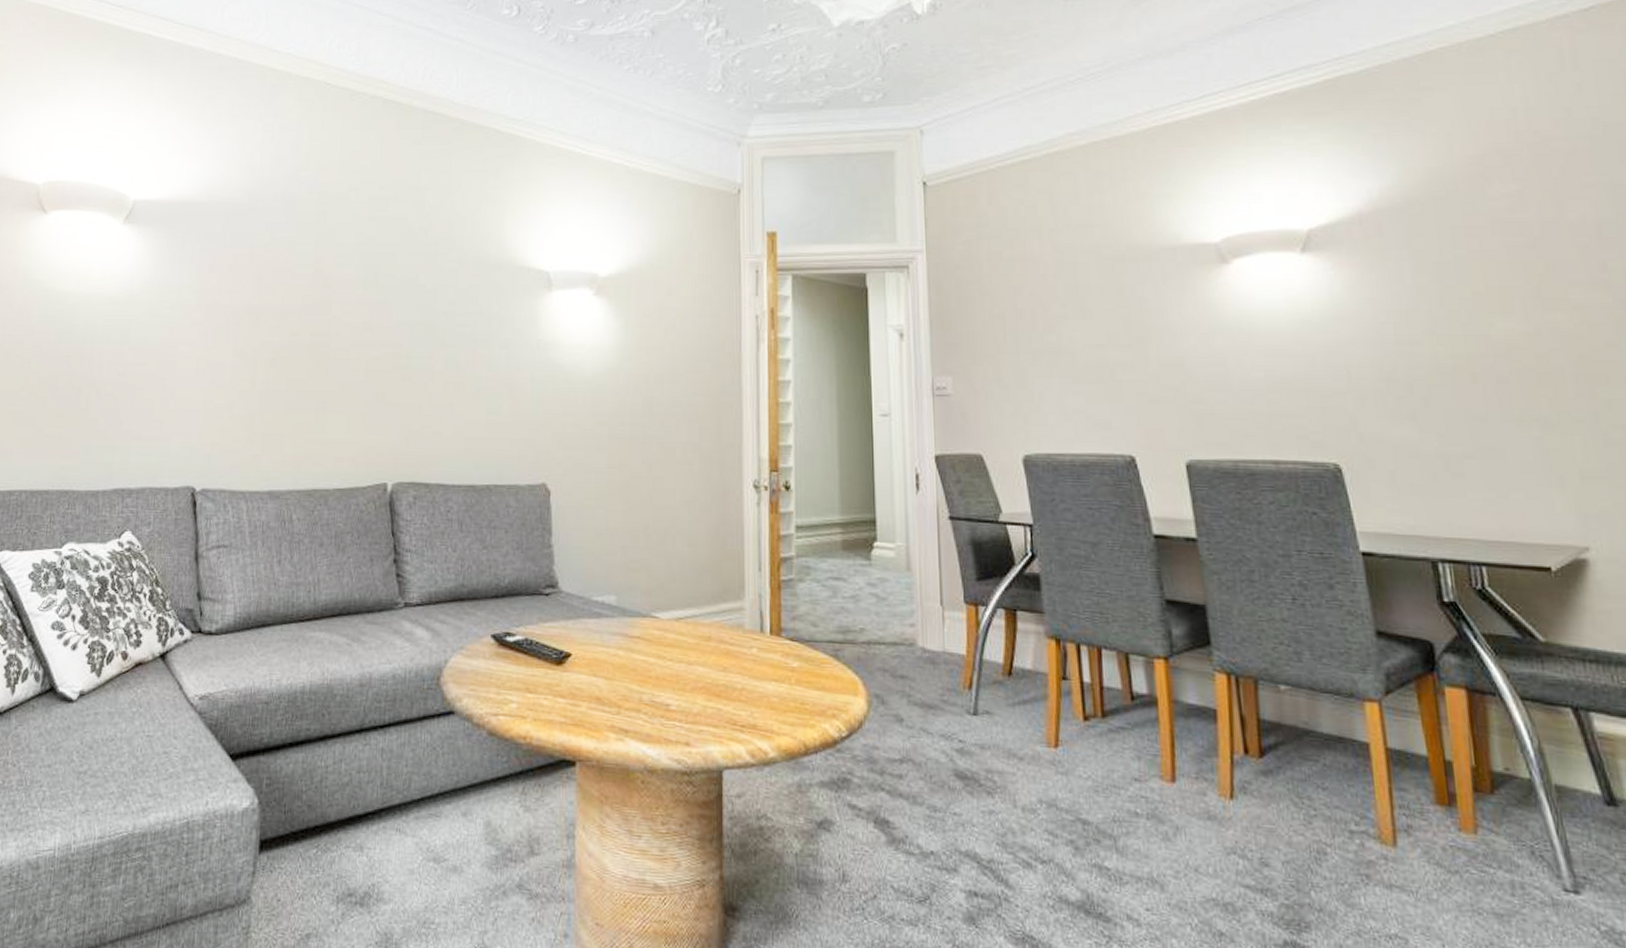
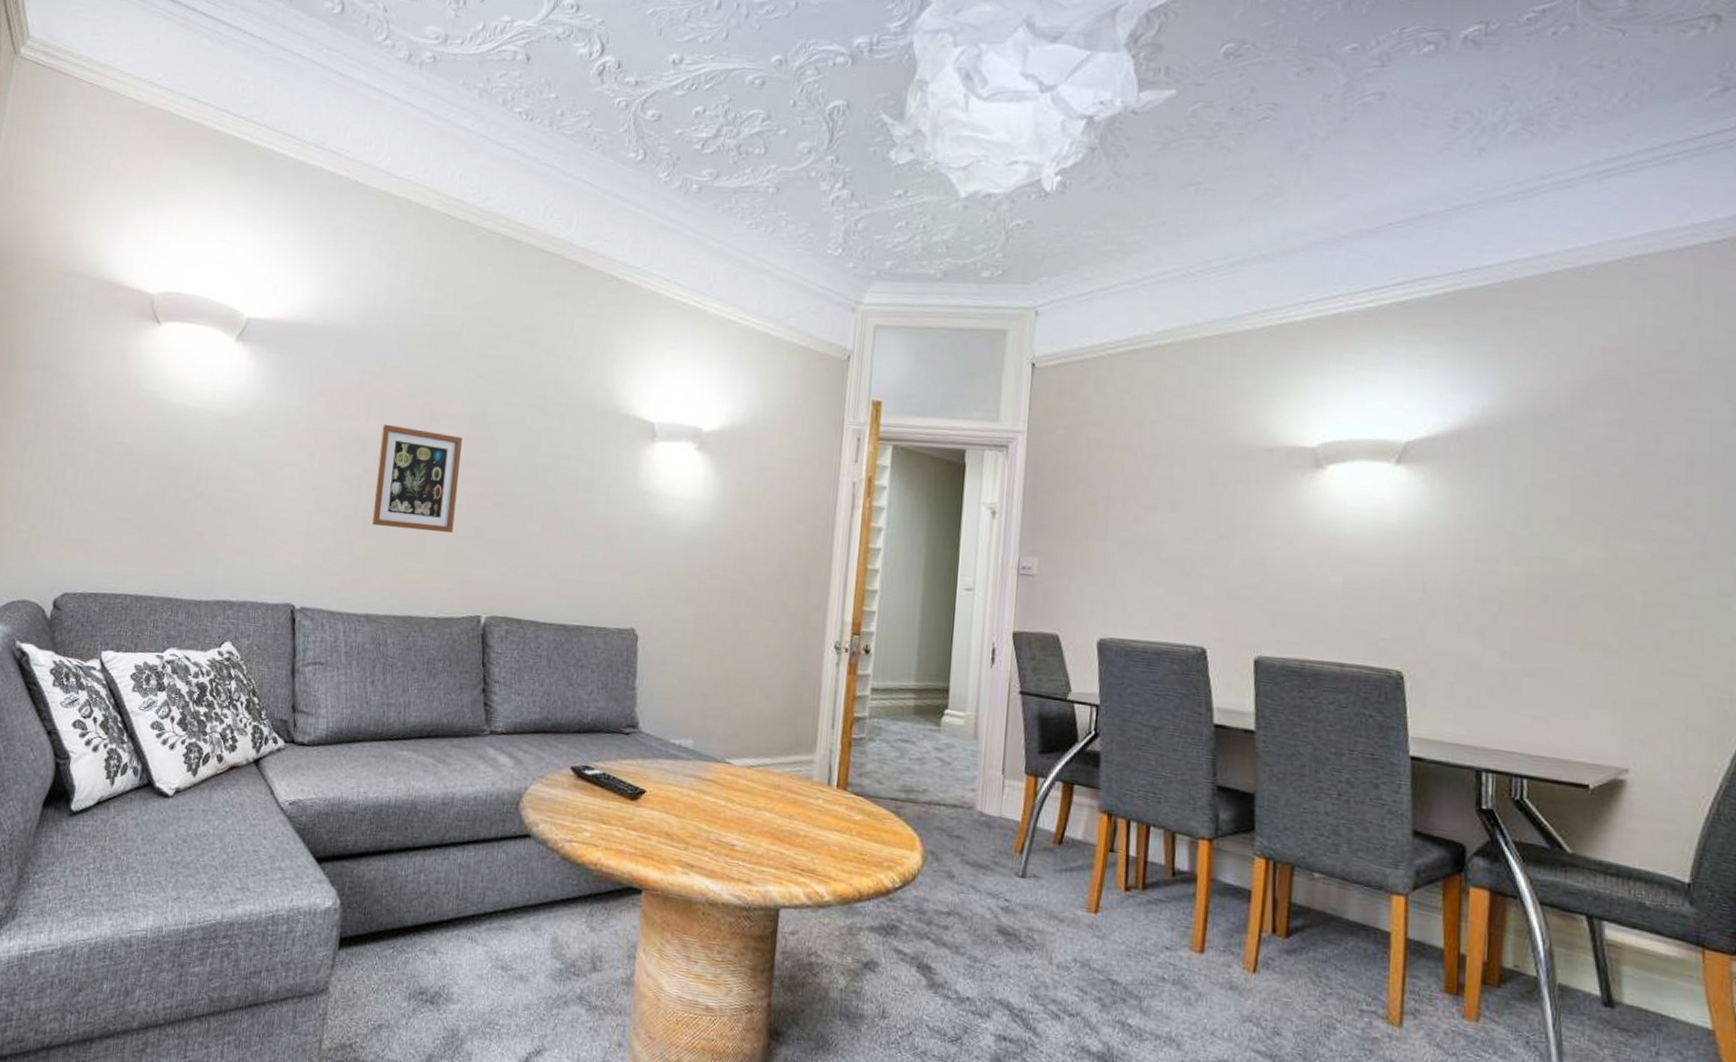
picture frame: none [270,295,357,401] -> present [372,424,462,534]

